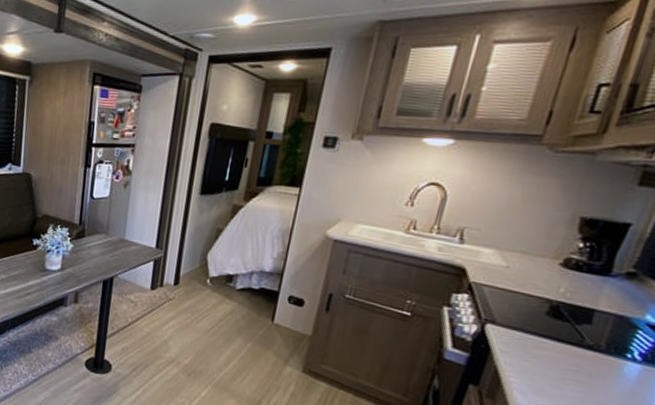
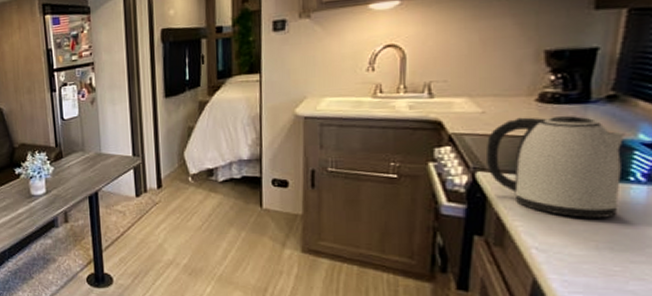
kettle: none [497,278,635,389] -> present [487,116,626,218]

